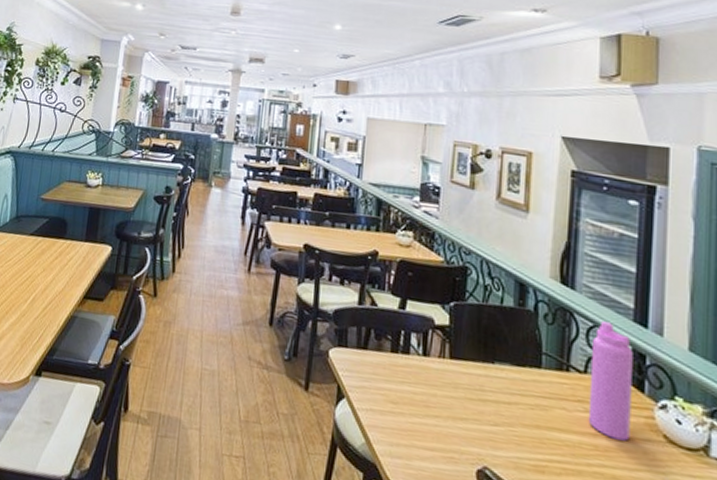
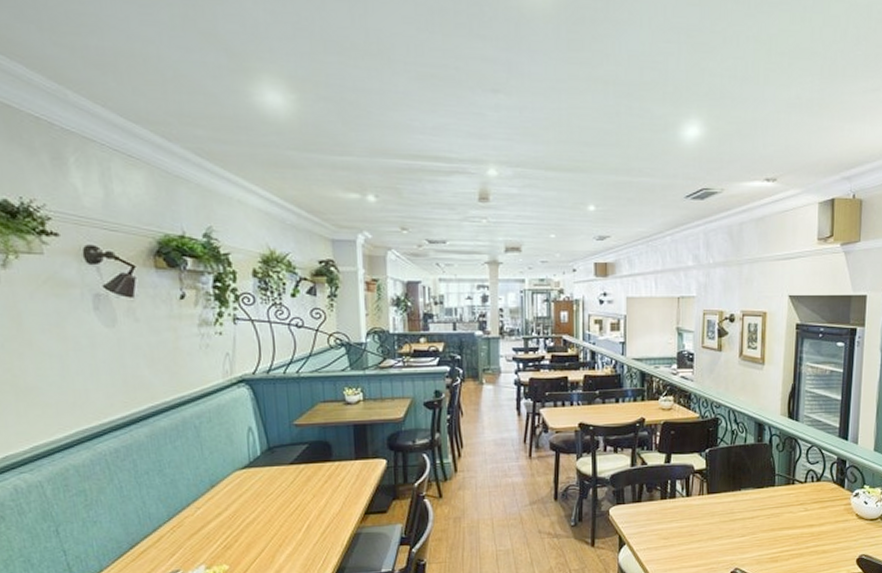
water bottle: present [588,321,633,441] -> none [807,441,838,525]

